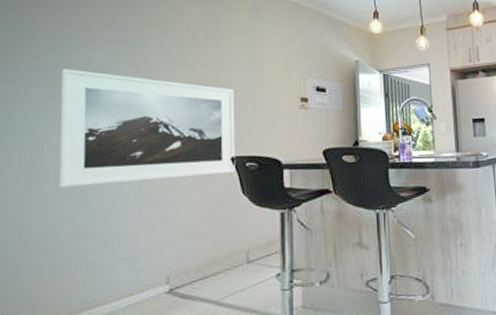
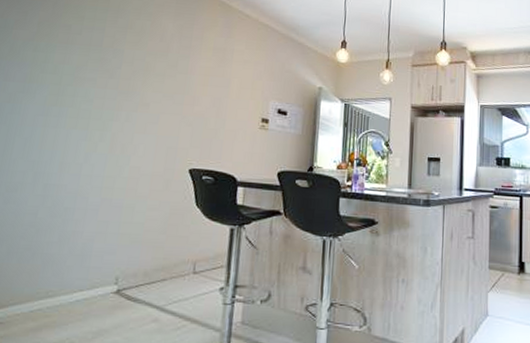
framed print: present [58,69,236,188] -> none [25,67,199,185]

